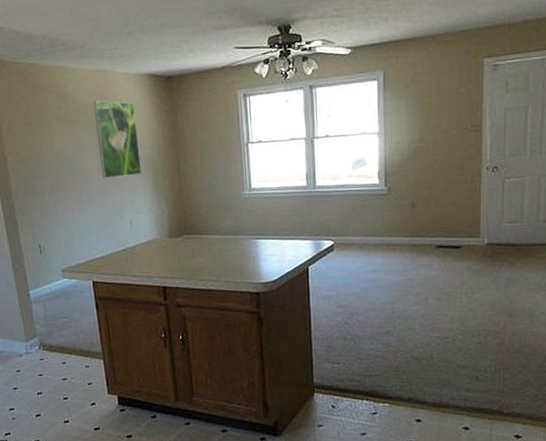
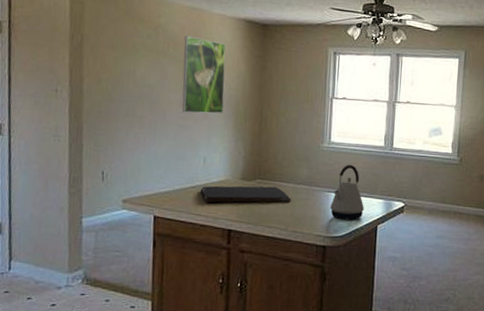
cutting board: none [131,240,220,263] -> present [200,185,292,203]
kettle: none [259,209,293,265] -> present [330,165,364,221]

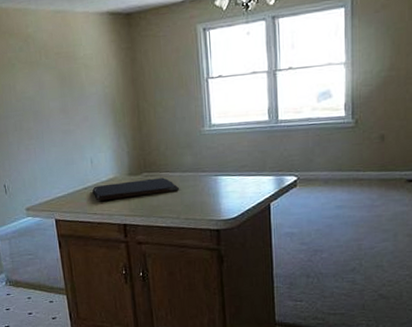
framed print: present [182,35,226,114] -> none [53,41,101,119]
kettle: present [330,165,364,221] -> none [219,145,254,202]

